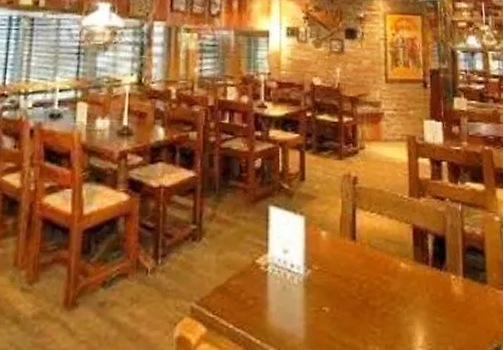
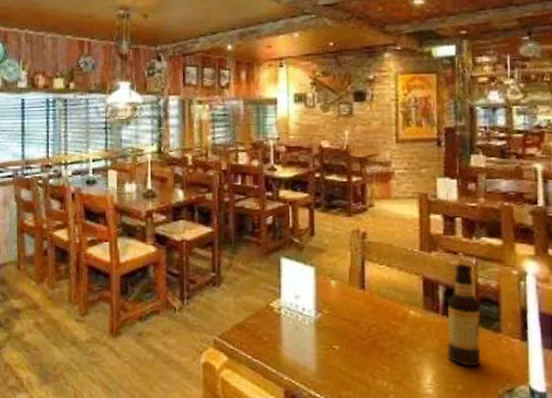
bottle: none [437,209,470,324] -> present [447,263,481,367]

